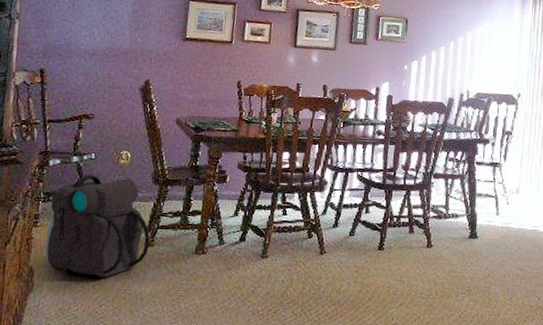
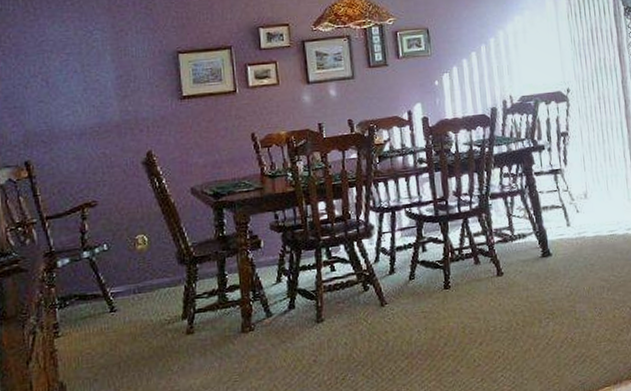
backpack: present [44,174,151,278] -> none [68,264,190,382]

